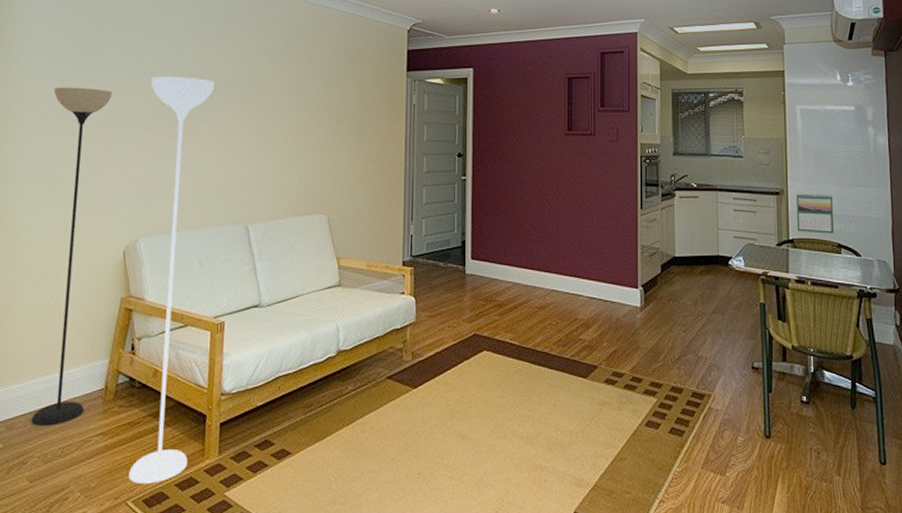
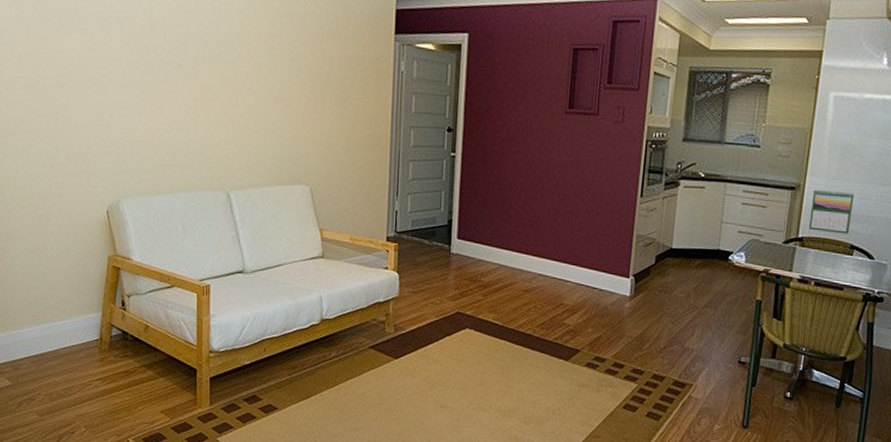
floor lamp: present [31,76,214,484] -> none [21,28,188,425]

